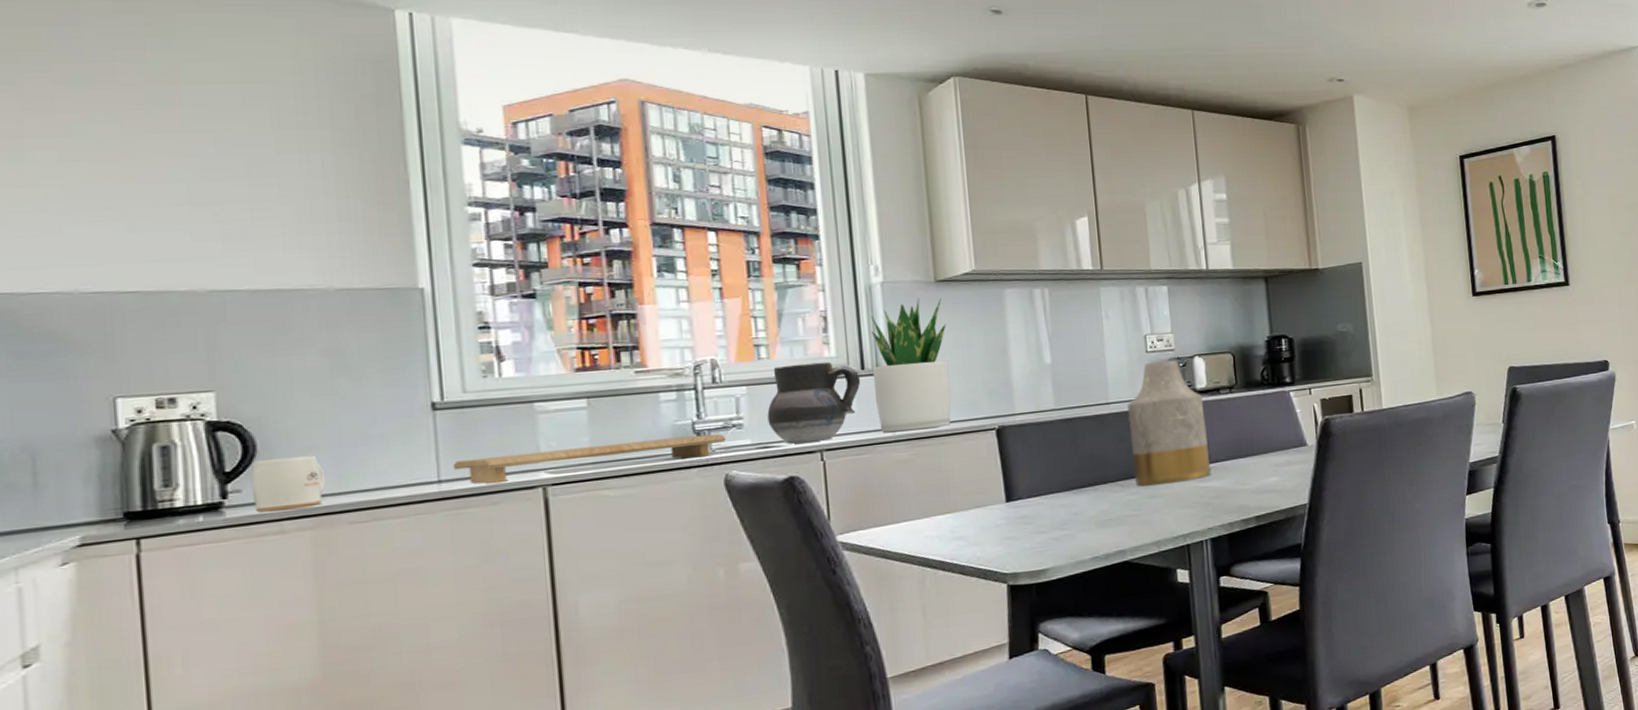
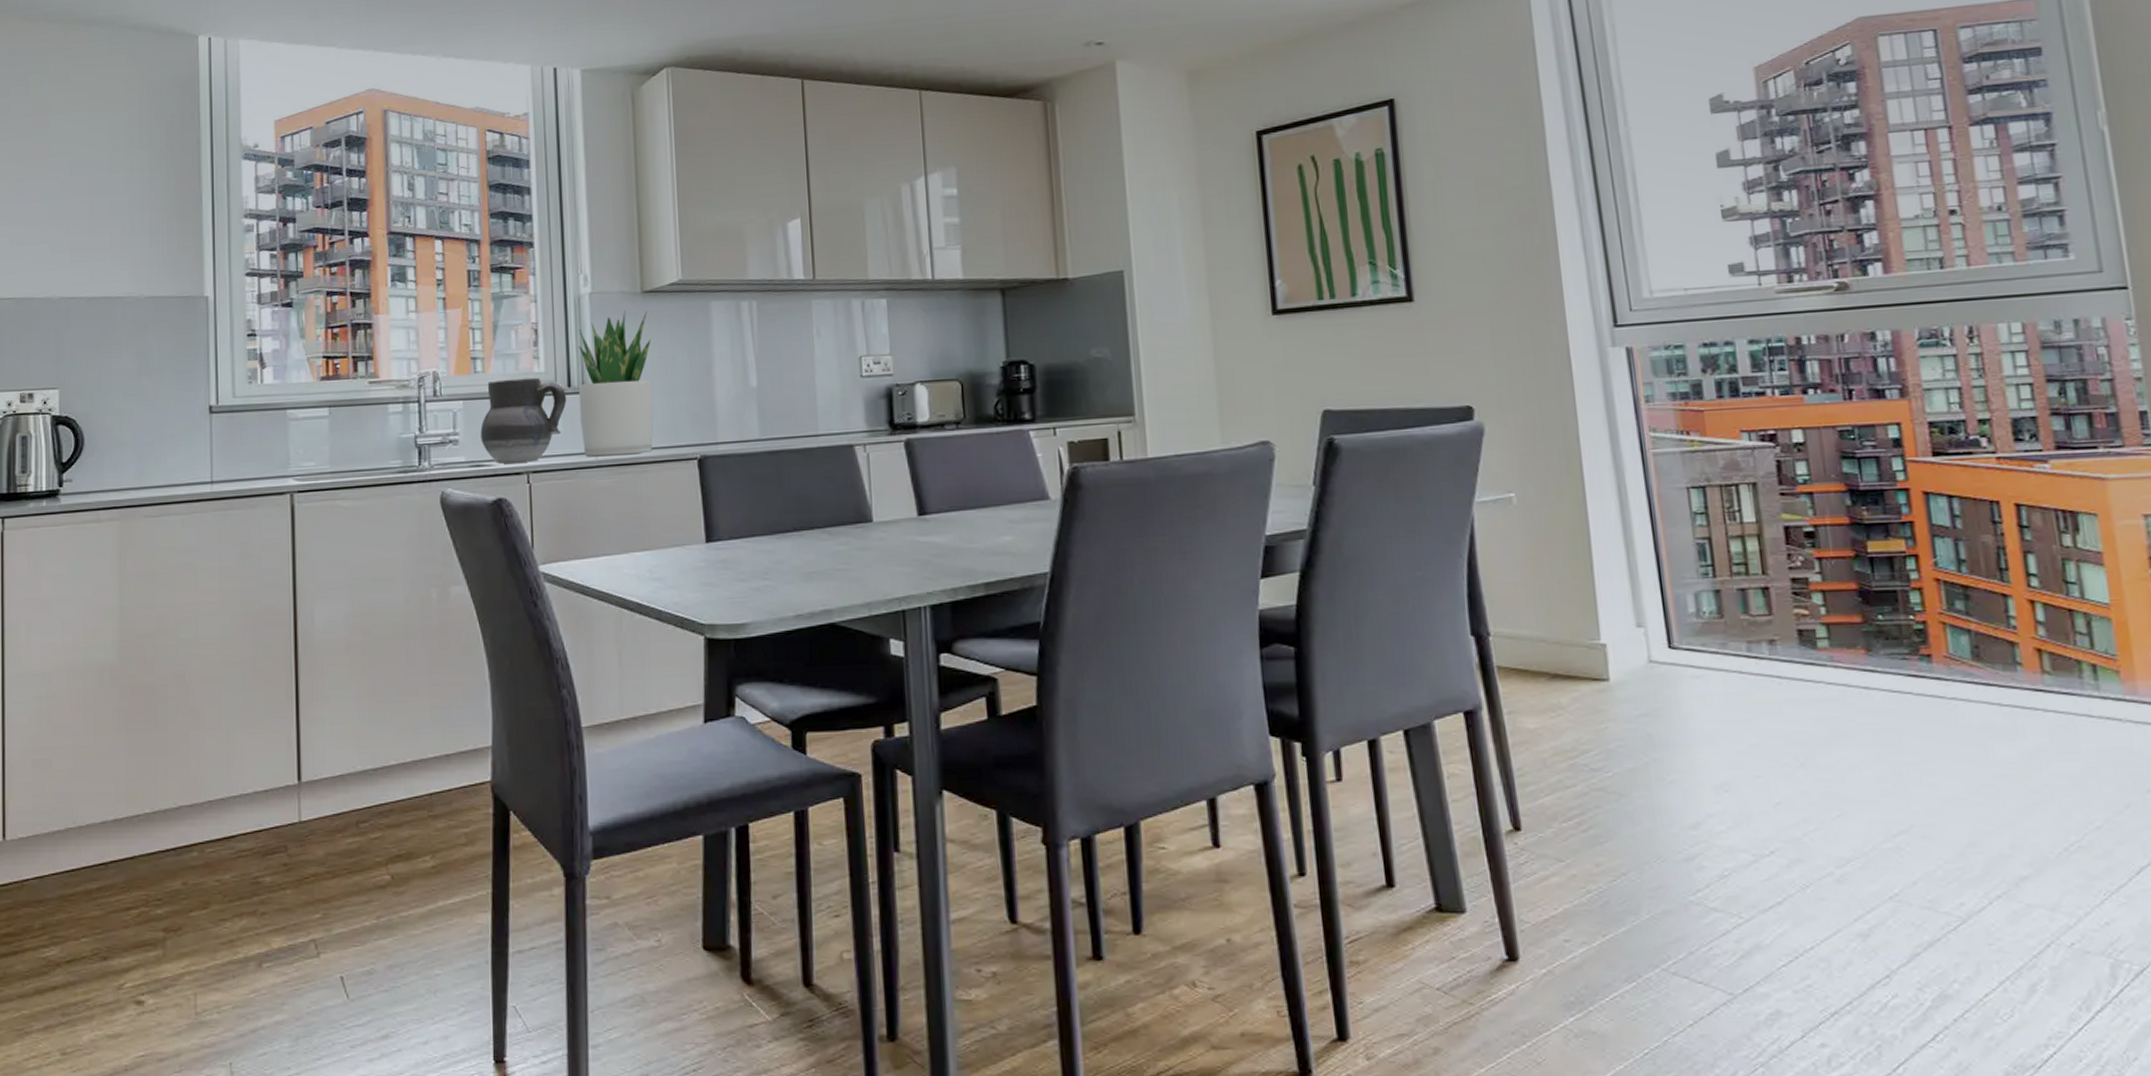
mug: present [250,455,326,513] -> none [79,451,131,501]
cutting board: present [453,434,727,484] -> none [222,449,444,488]
vase: present [1127,360,1212,487] -> none [838,387,933,537]

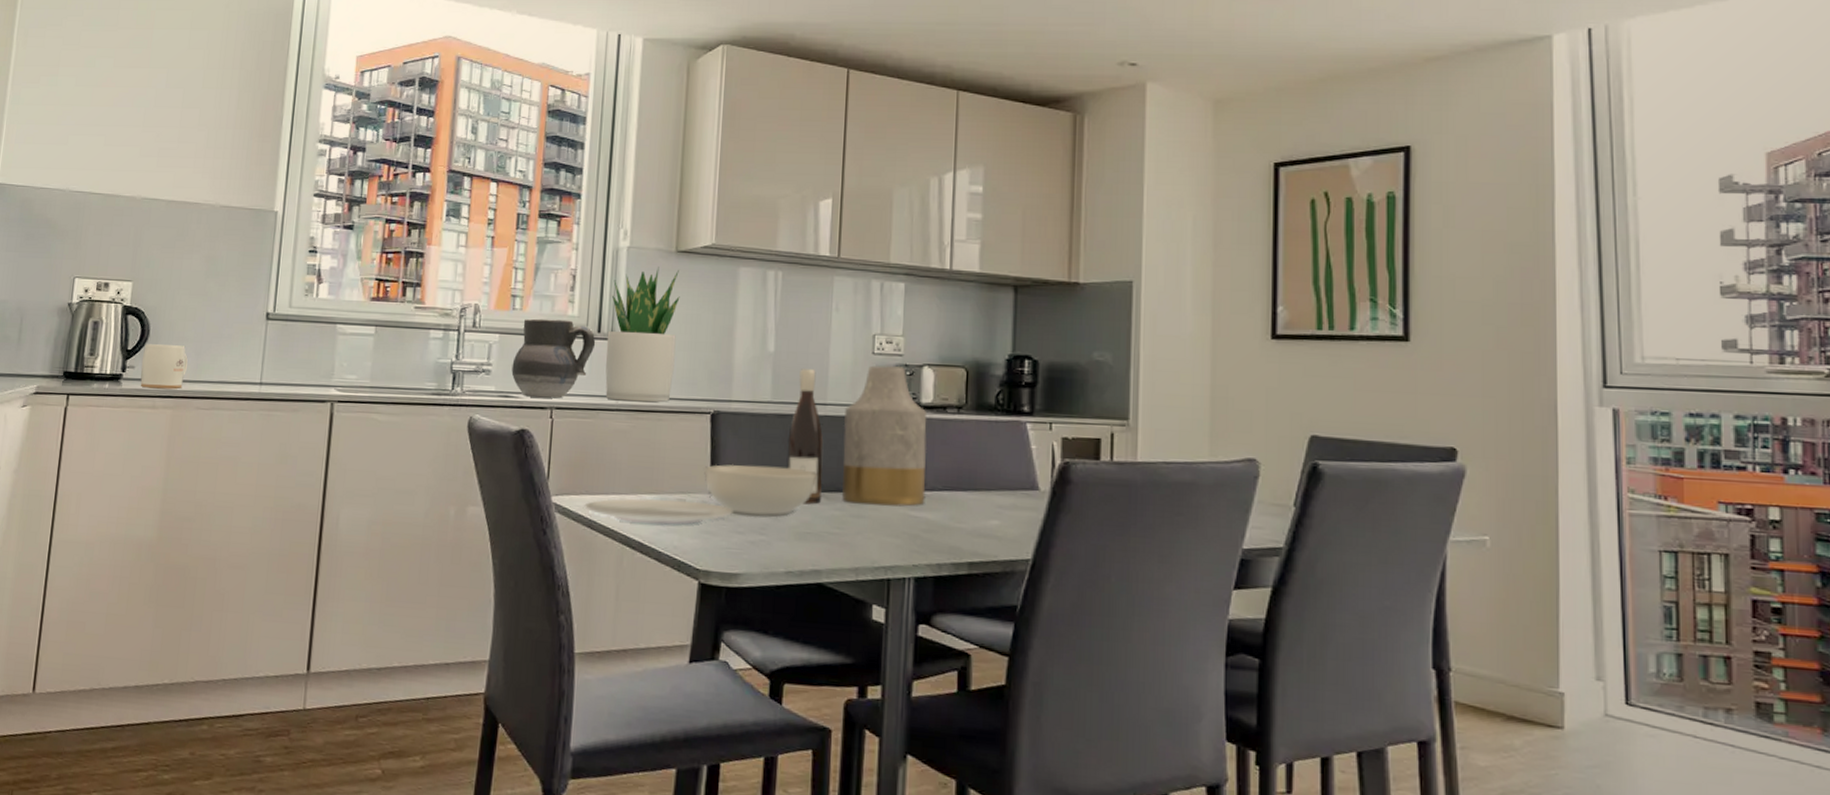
mug: none [79,451,131,501] -> present [140,344,188,389]
plate: none [574,553,733,584] -> present [584,498,734,526]
bowl: none [696,506,818,563] -> present [703,464,818,518]
bottle: none [781,400,824,543] -> present [786,369,824,505]
vase: none [838,387,933,537] -> present [842,365,927,507]

